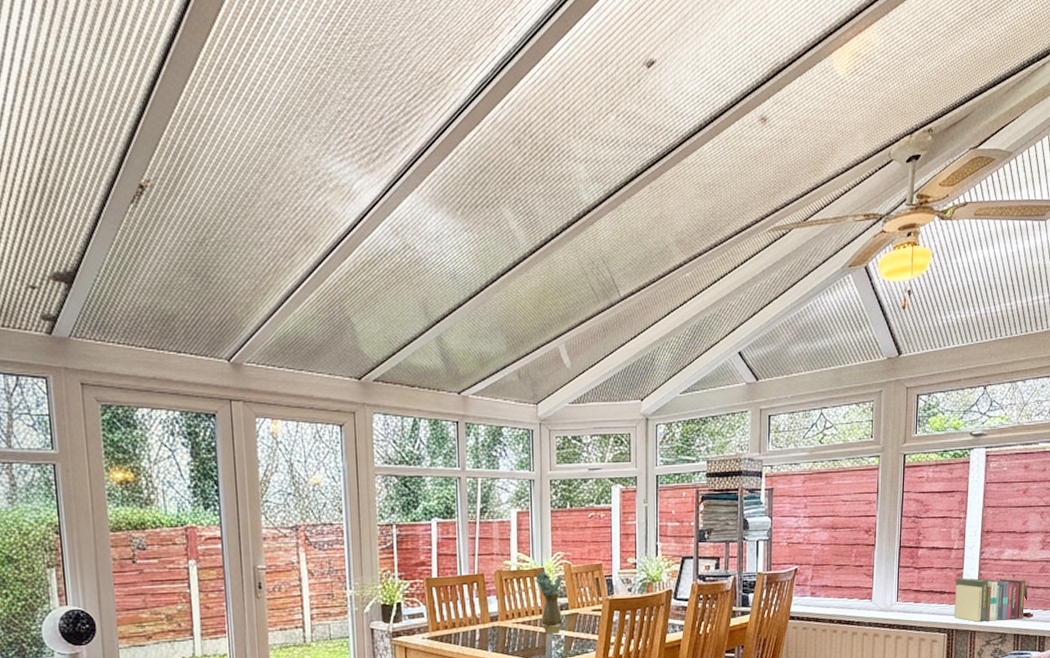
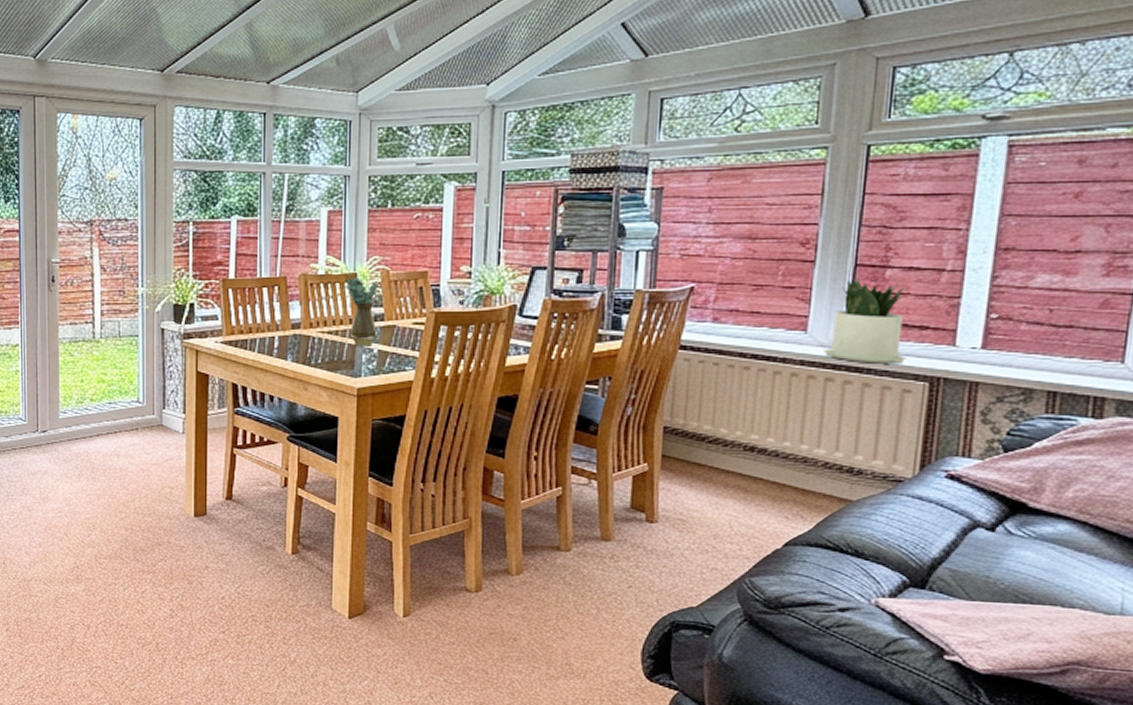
planter: none [883,557,933,622] -> present [824,278,907,364]
books: present [954,578,1034,622] -> none [943,309,1086,372]

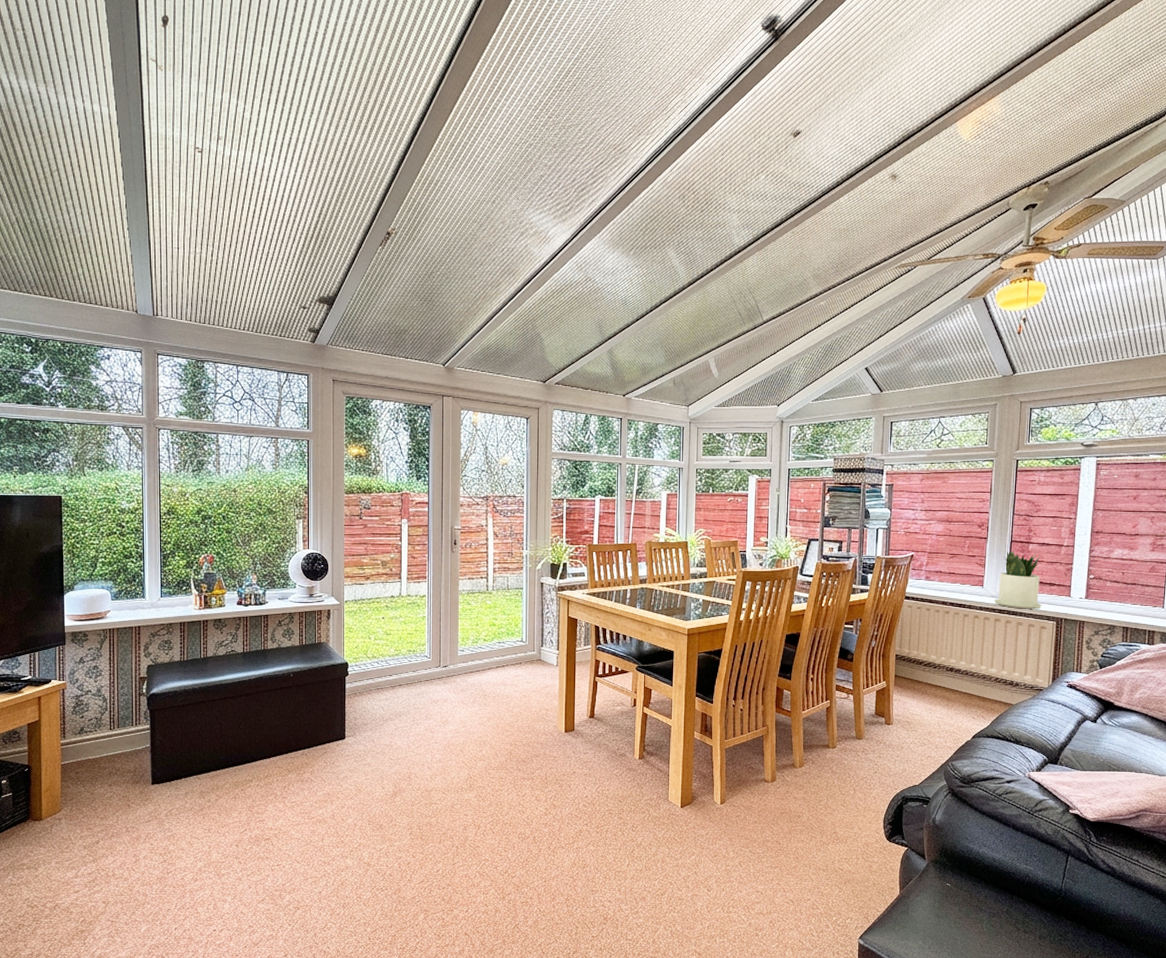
vase: present [344,274,378,346] -> none [678,542,703,597]

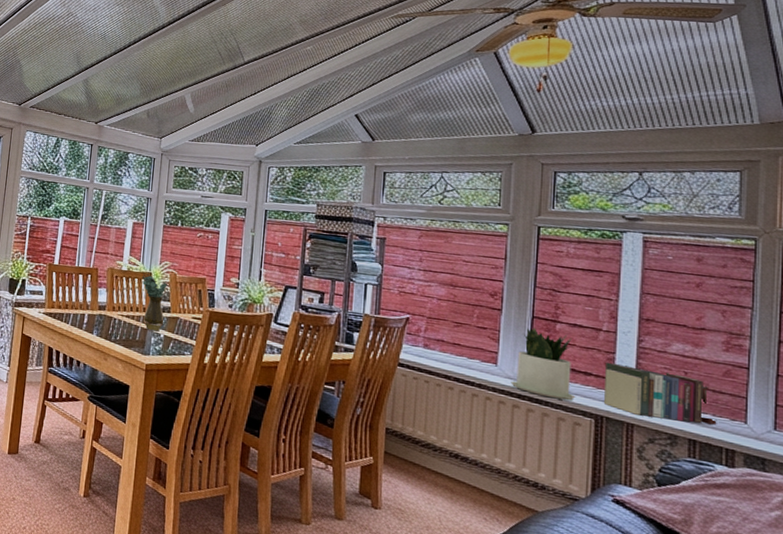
vase: none [678,542,703,597] -> present [141,272,168,332]
books: none [1063,572,1143,614] -> present [604,362,717,426]

